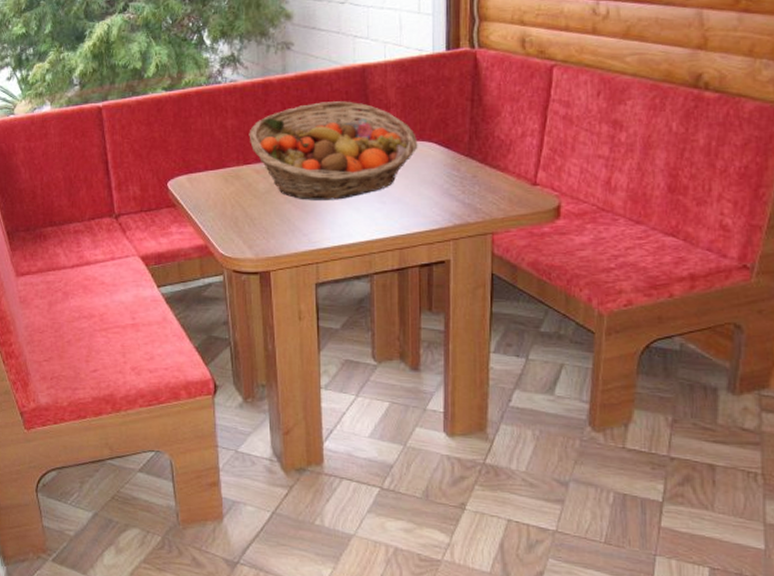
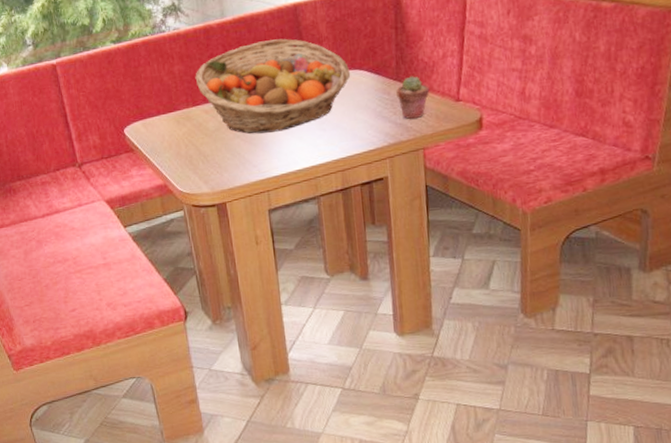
potted succulent: none [467,153,504,201] -> present [396,76,430,120]

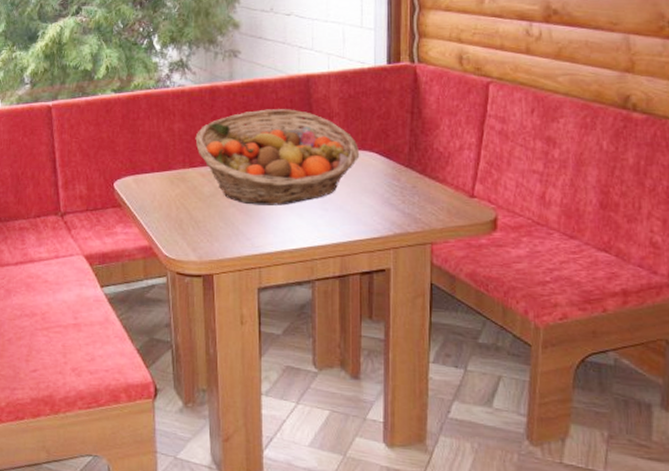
potted succulent: present [396,76,430,120] -> none [407,165,443,211]

